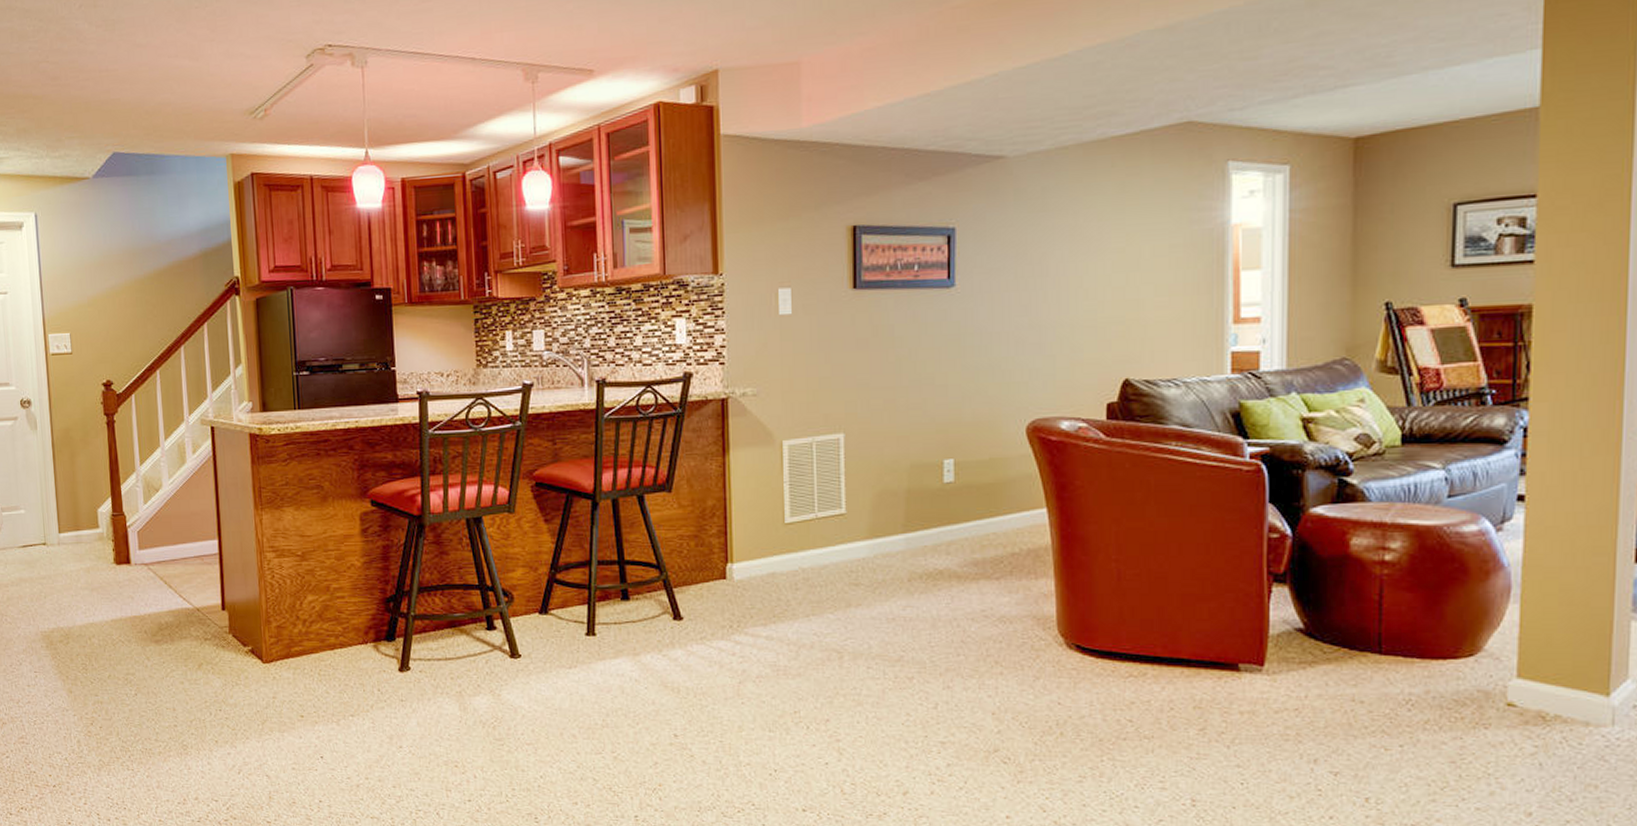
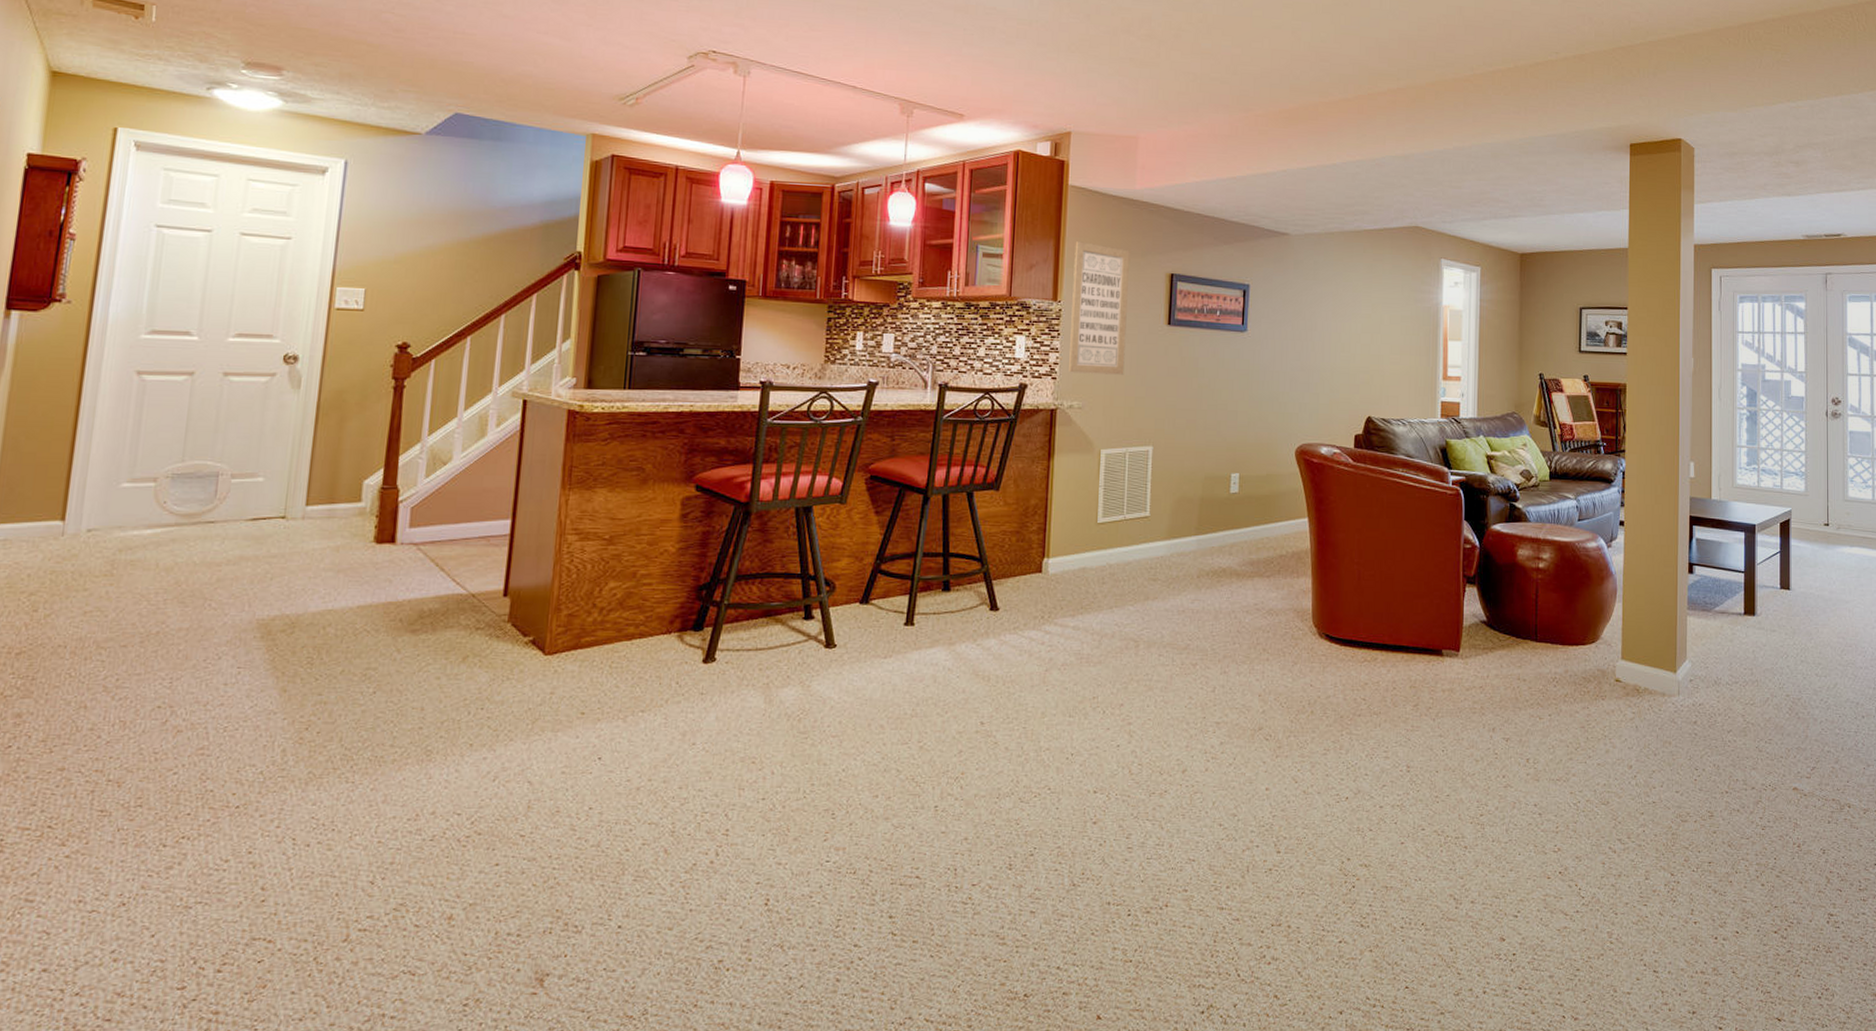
wall art: none [734,200,804,356] -> present [1069,241,1130,375]

